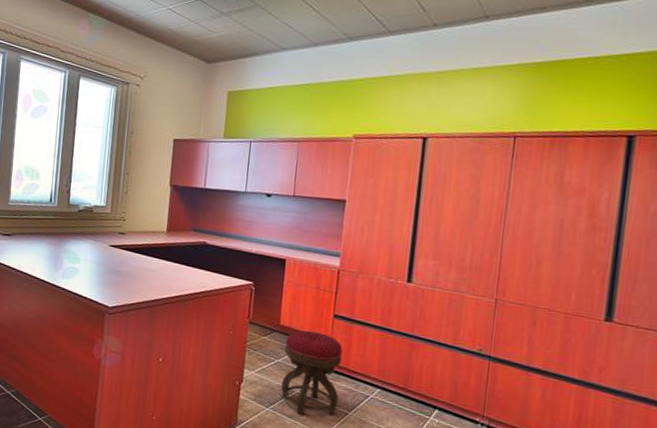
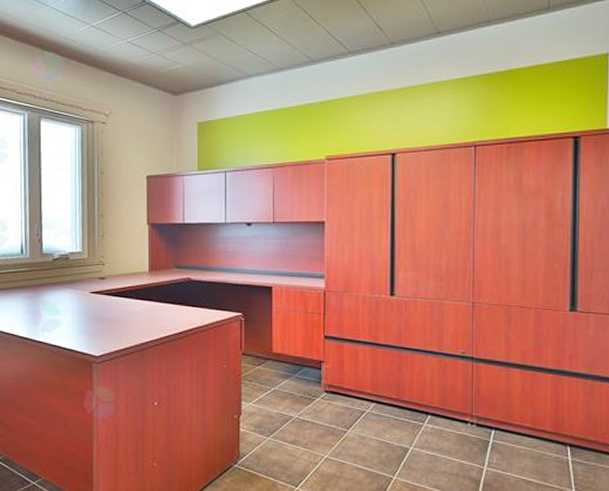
stool: present [281,330,343,417] -> none [279,355,337,441]

